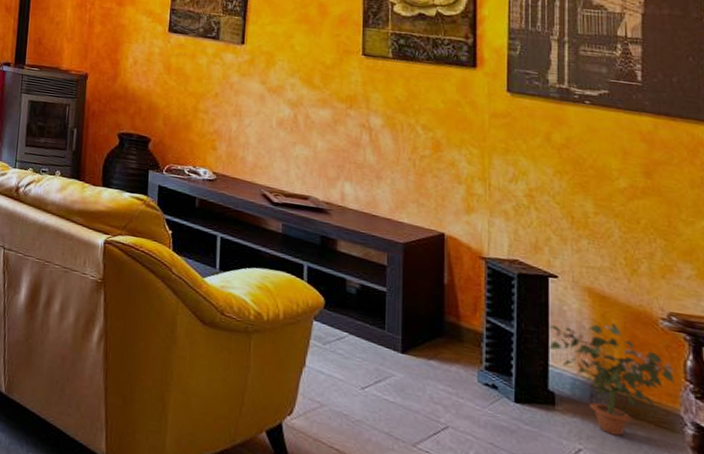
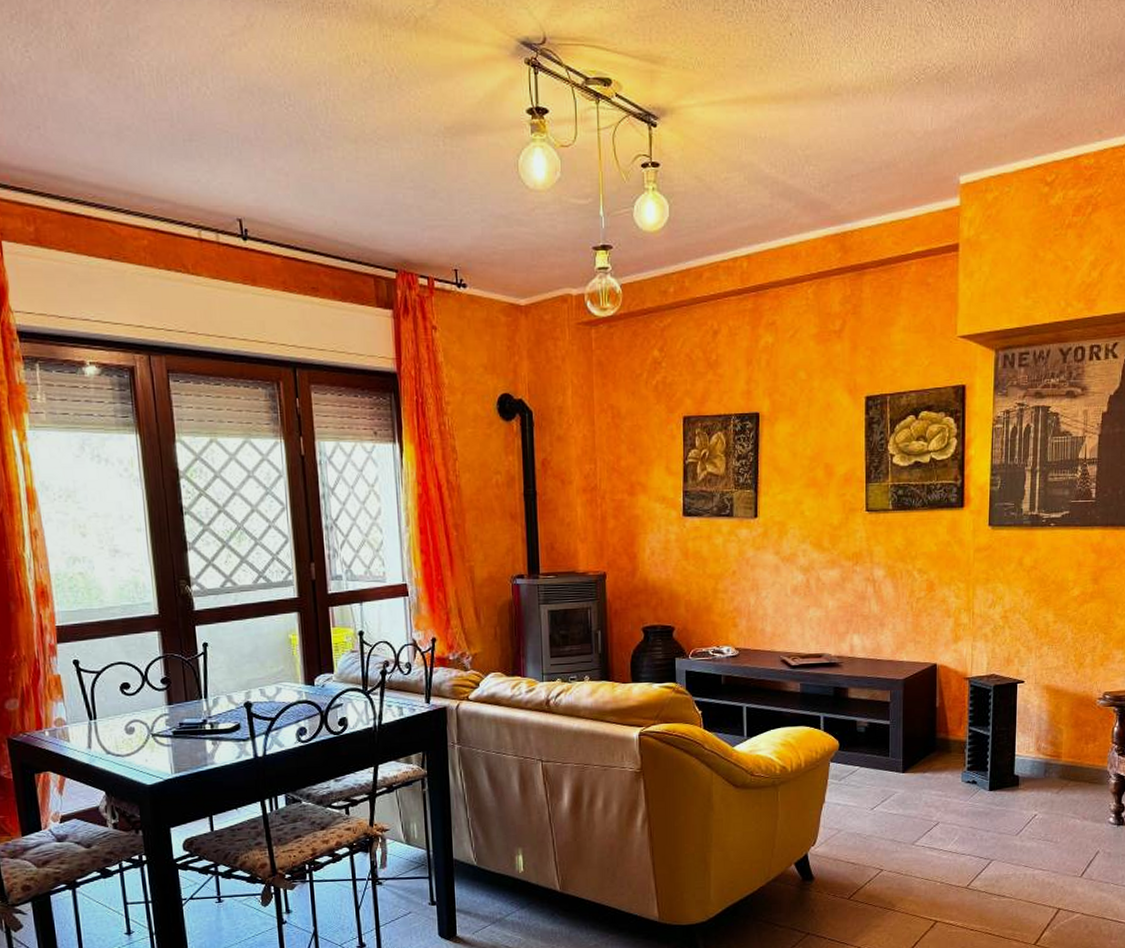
potted plant: present [549,323,676,436] -> none [1016,710,1106,798]

